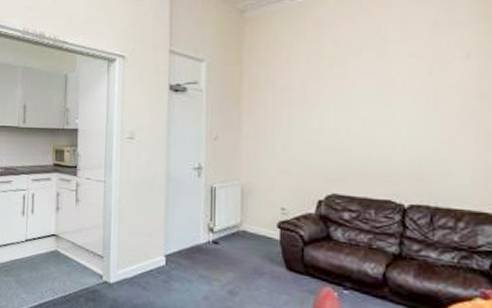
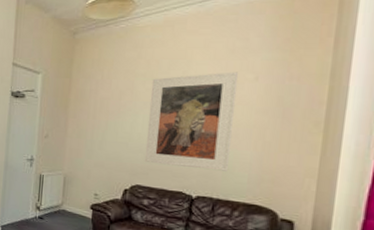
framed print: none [340,49,446,172] -> present [144,72,239,171]

